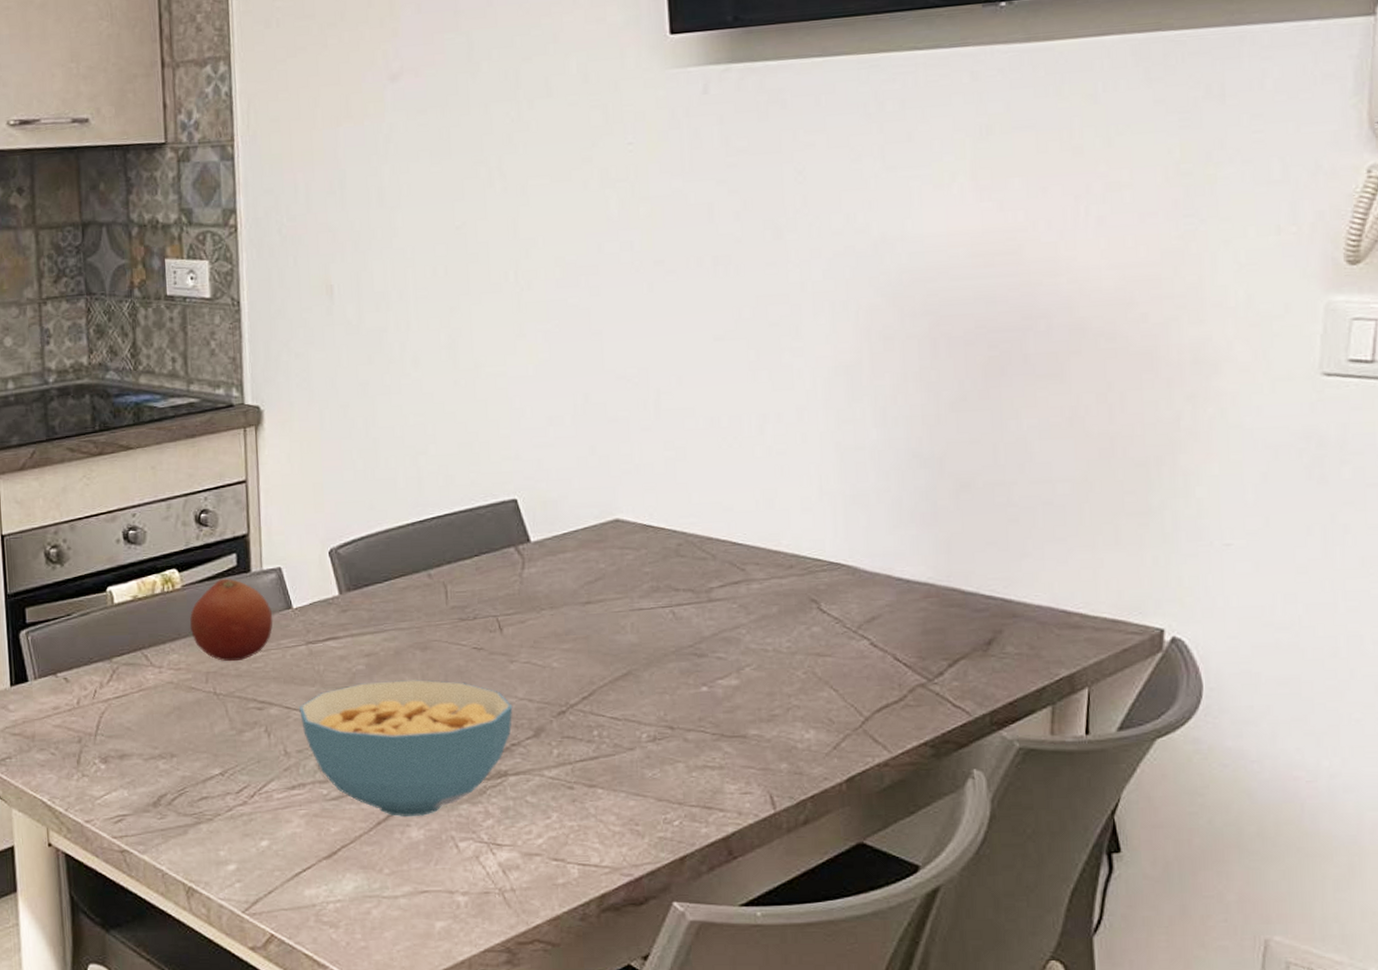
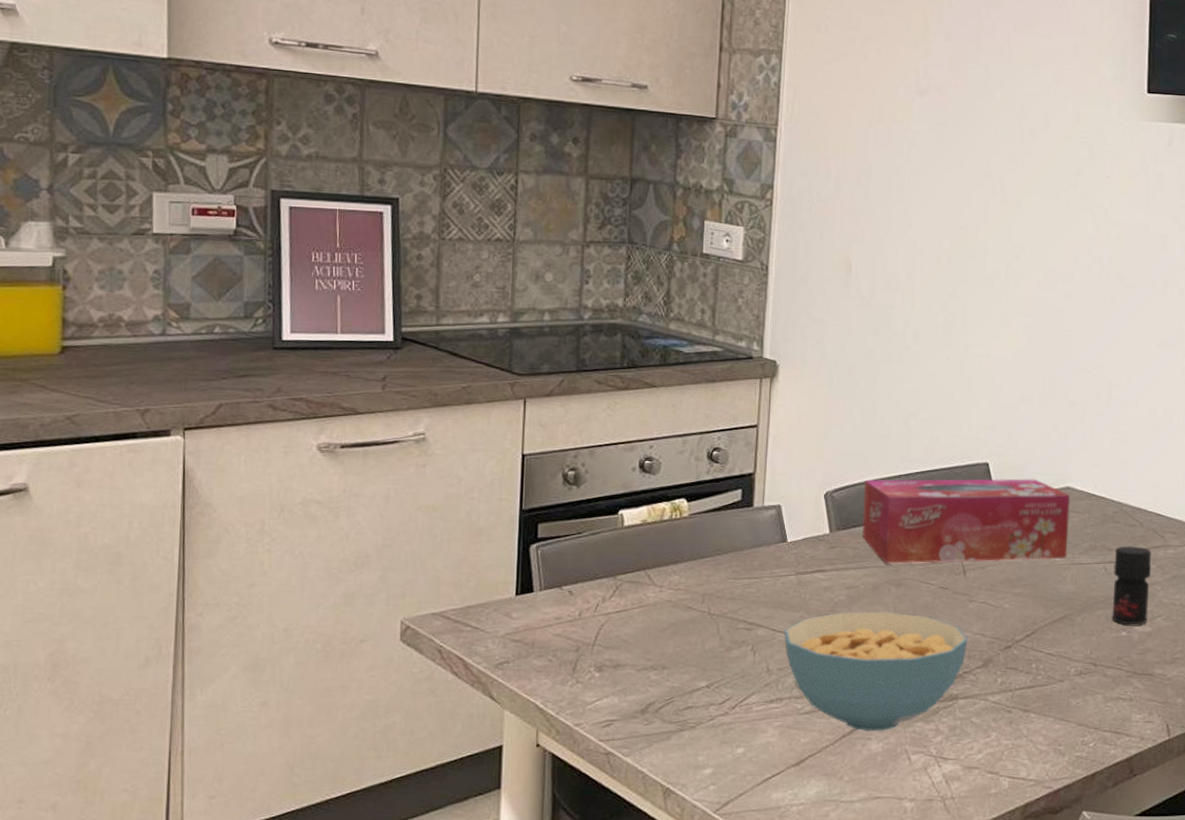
fruit: present [189,578,273,662] -> none [692,511,769,586]
tissue box: none [373,513,624,625] -> present [862,478,1071,564]
jar: none [683,583,734,678] -> present [1112,546,1152,625]

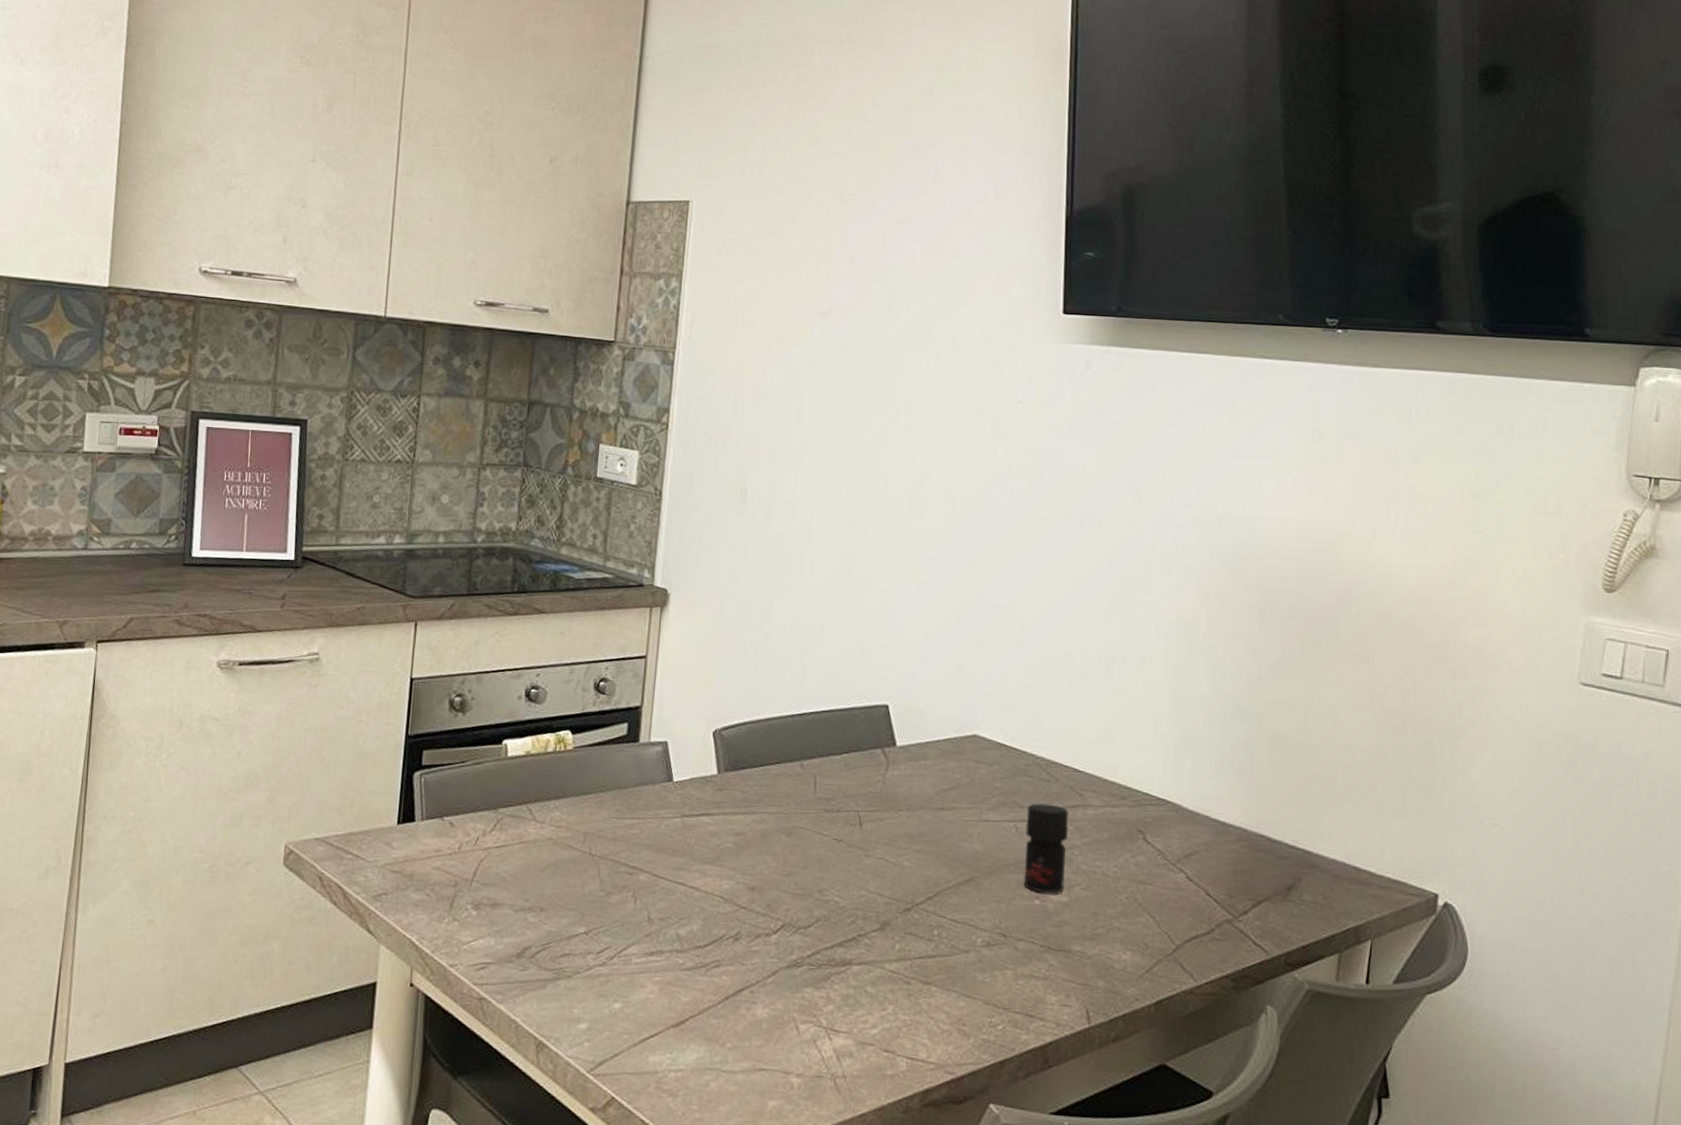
cereal bowl: present [784,611,968,731] -> none [667,860,864,995]
tissue box: present [862,478,1071,564] -> none [752,718,978,815]

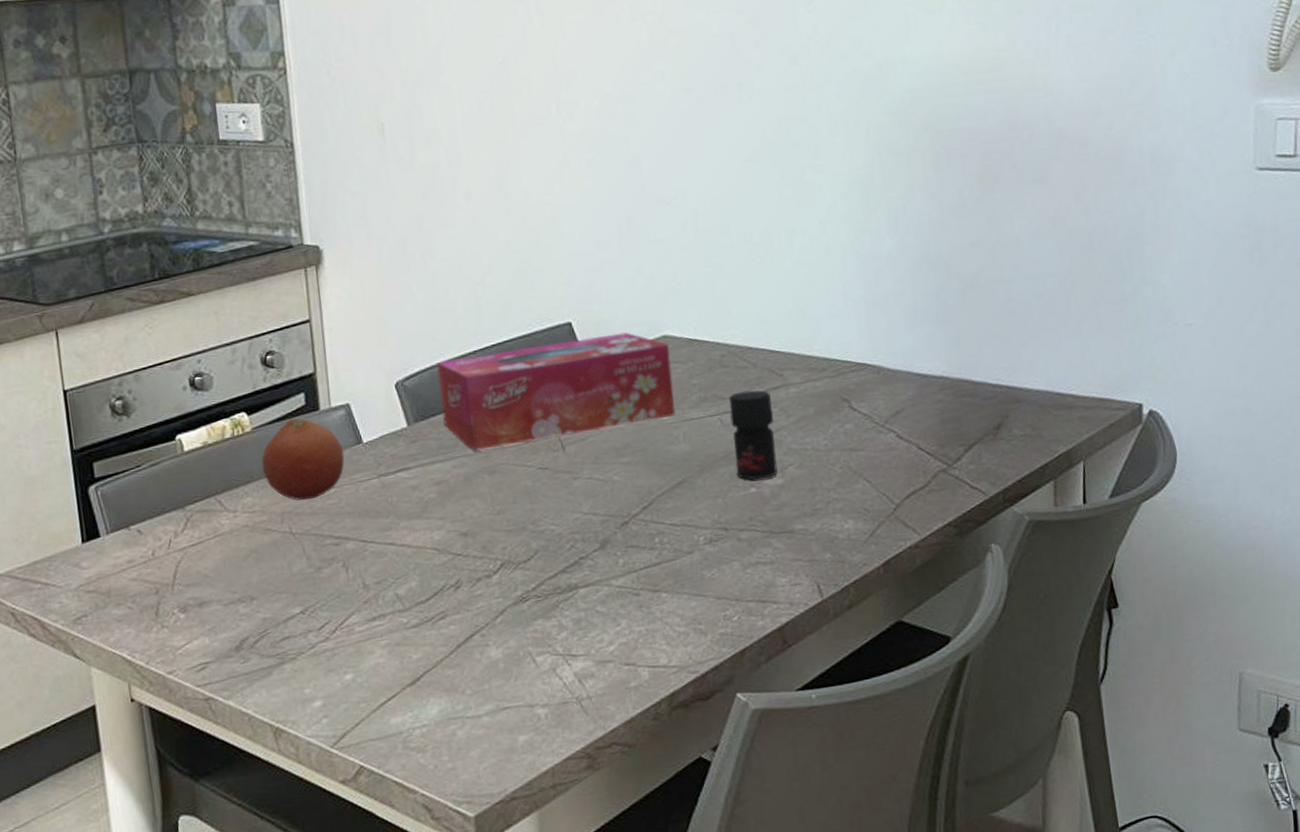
fruit: none [575,745,654,826] -> present [261,418,345,501]
tissue box: none [752,718,978,815] -> present [437,332,676,451]

